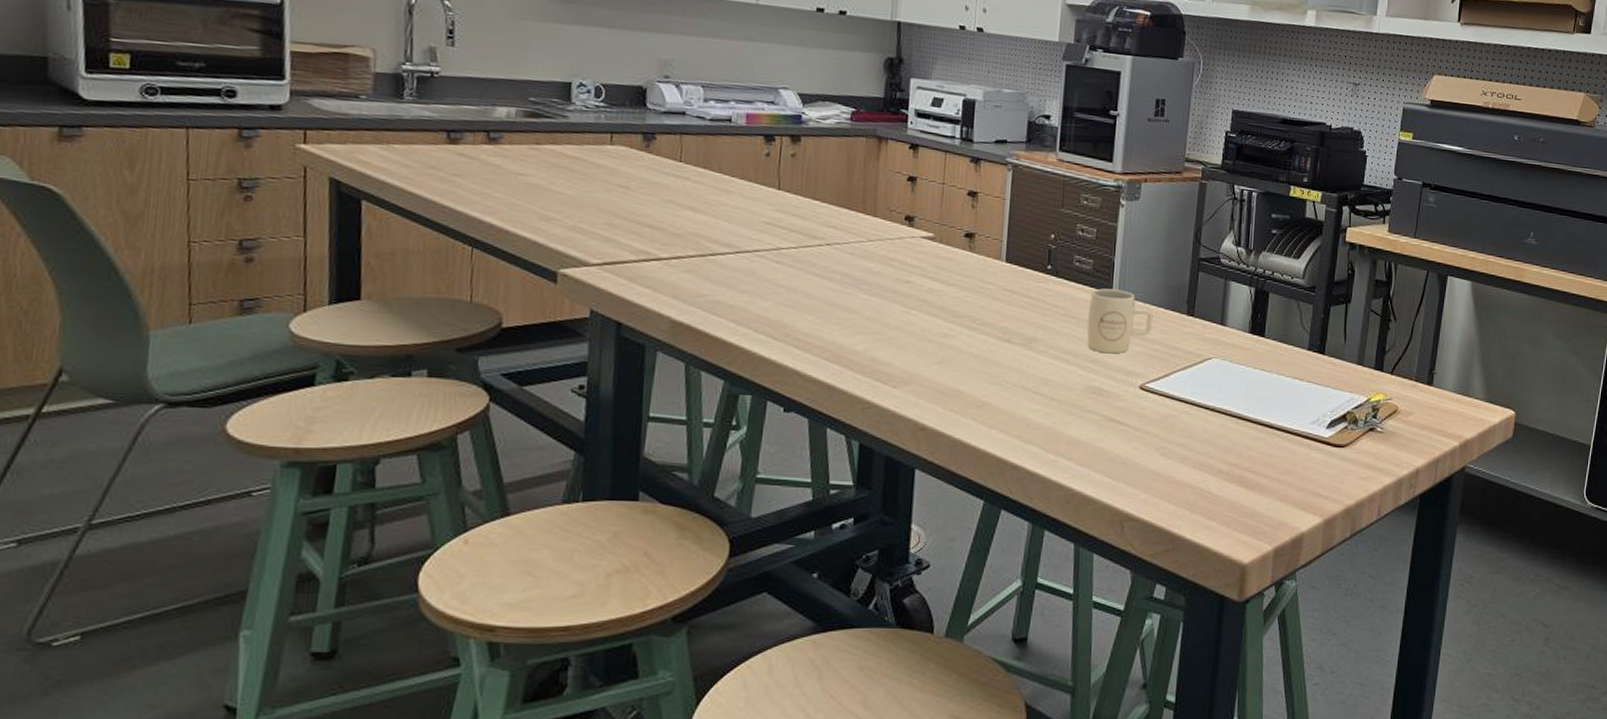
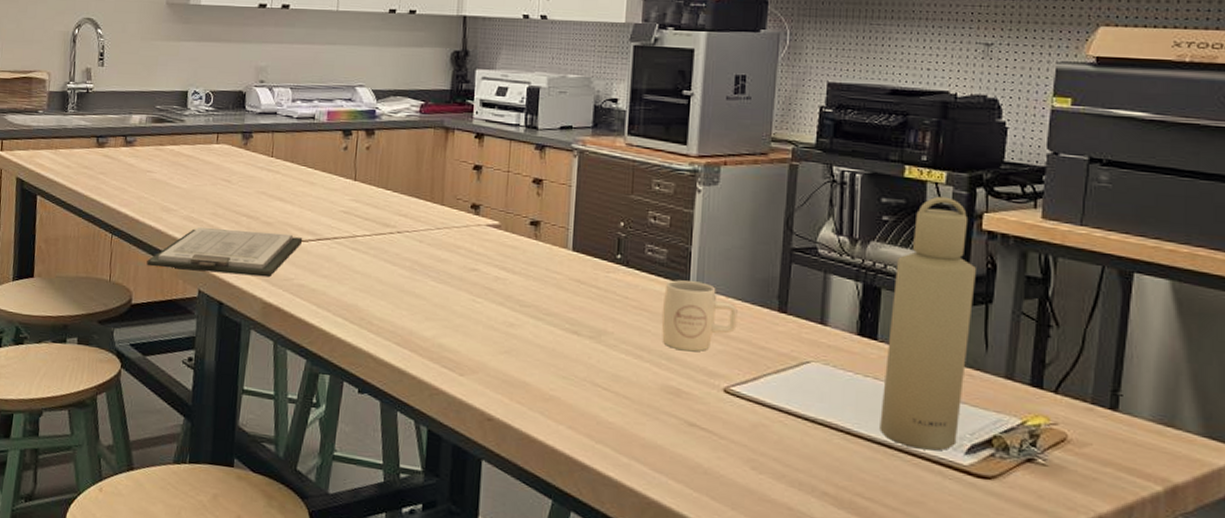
clipboard: none [521,239,719,293] -> present [146,227,303,276]
bottle: none [1264,213,1340,428] -> present [880,196,976,451]

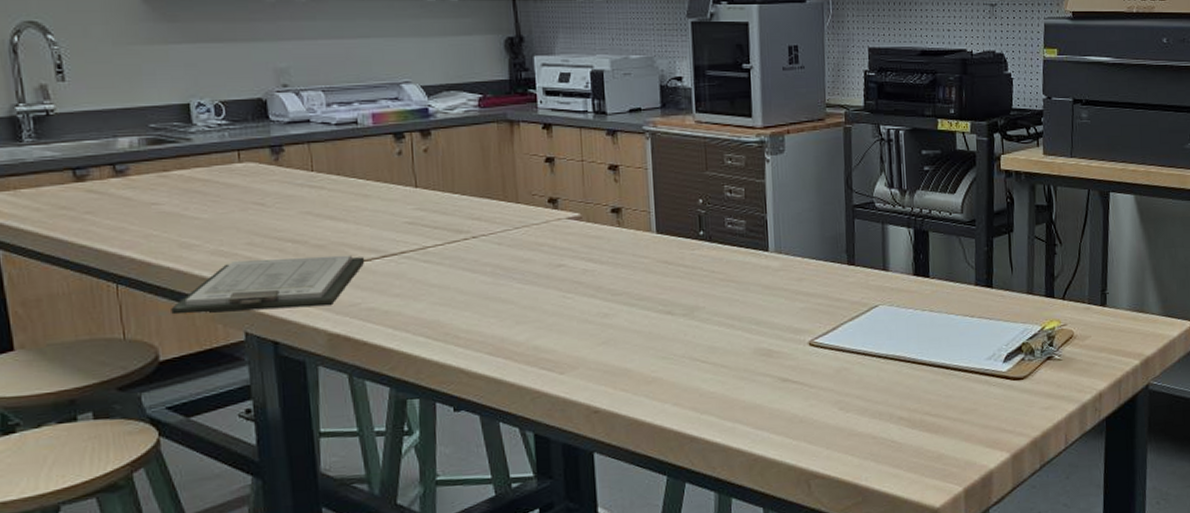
mug: present [661,280,738,352] -> none [746,247,814,314]
bottle: present [880,196,976,451] -> none [937,144,1000,365]

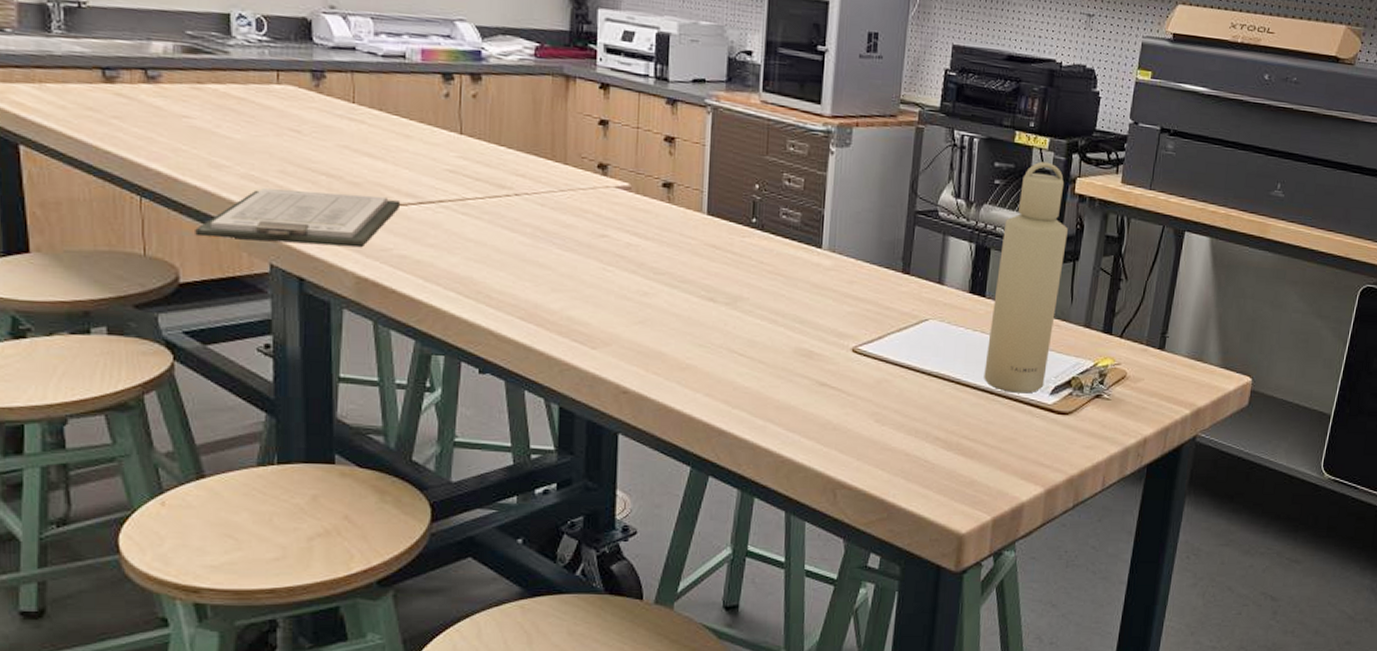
bottle: none [937,144,1000,365] -> present [984,161,1068,394]

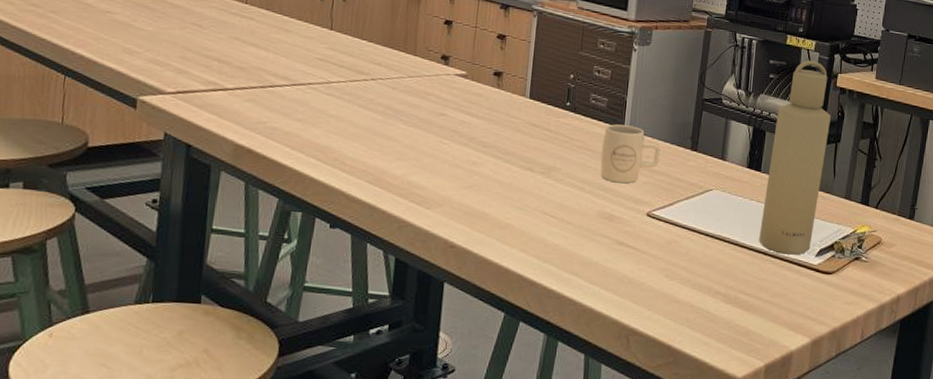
clipboard: present [195,188,401,247] -> none [105,71,277,120]
mug: none [795,243,866,315] -> present [600,124,661,184]

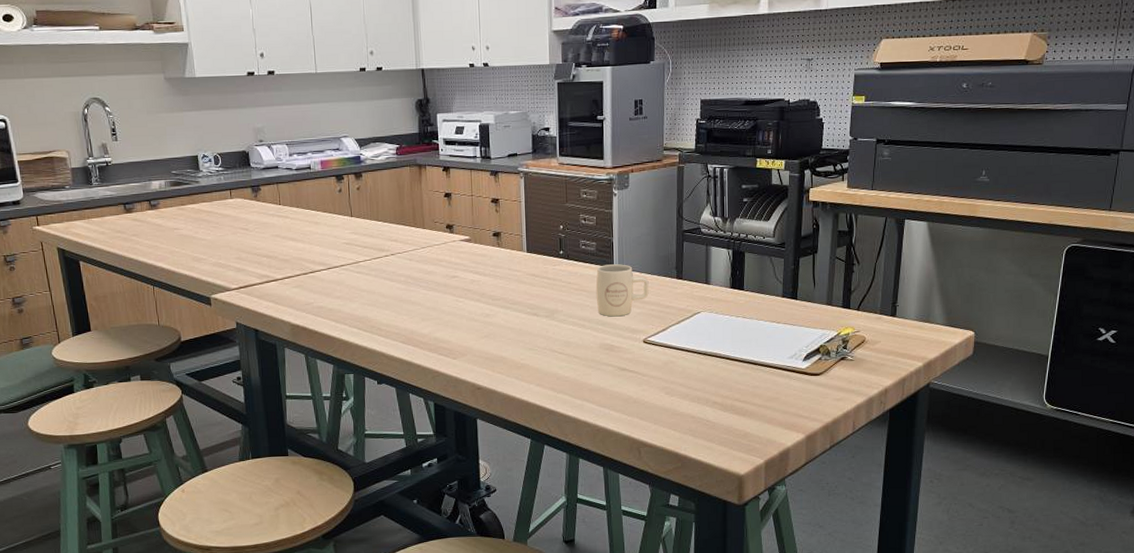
bottle: present [759,60,831,255] -> none [748,179,806,362]

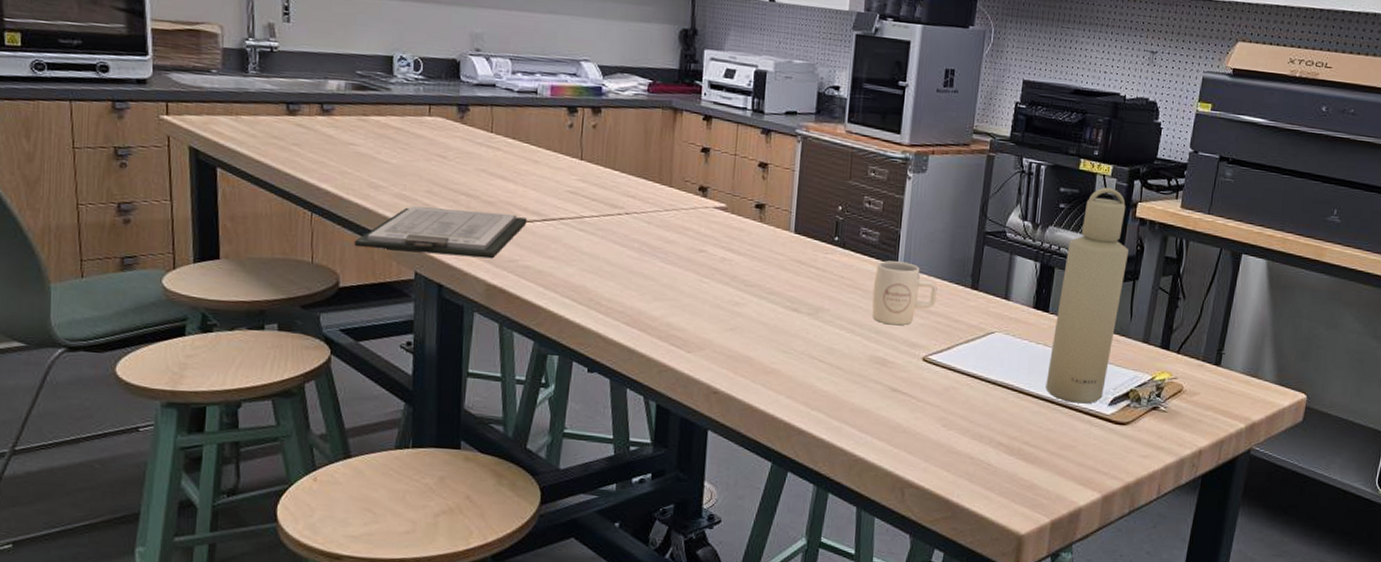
clipboard: none [188,267,316,309] -> present [354,206,528,258]
bottle: none [748,179,806,362] -> present [1045,187,1129,404]

